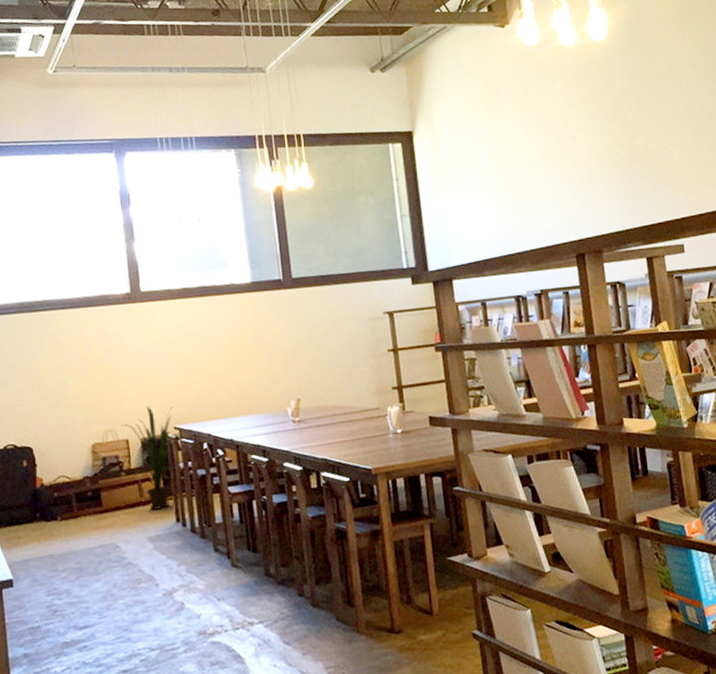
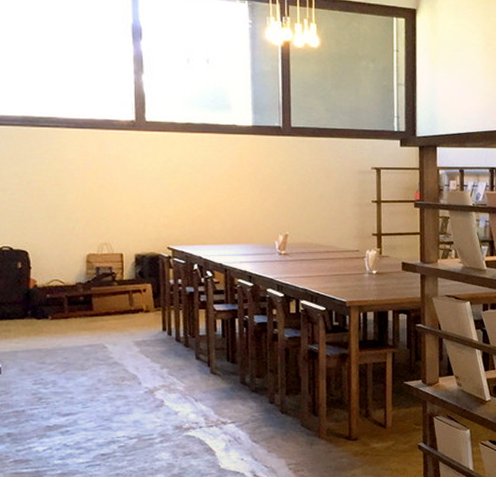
house plant: present [121,405,179,510] -> none [117,225,172,318]

